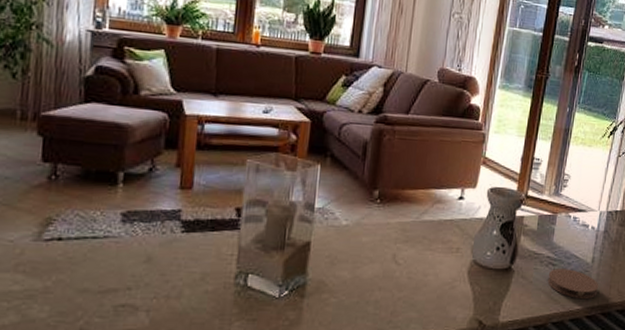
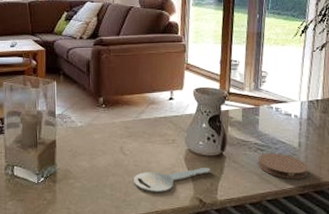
key: none [404,283,496,312] -> present [134,168,211,192]

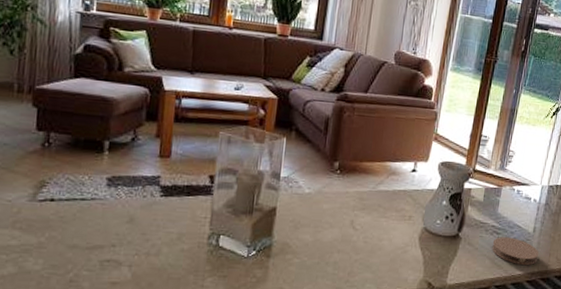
key: present [134,168,211,192] -> none [360,249,445,274]

